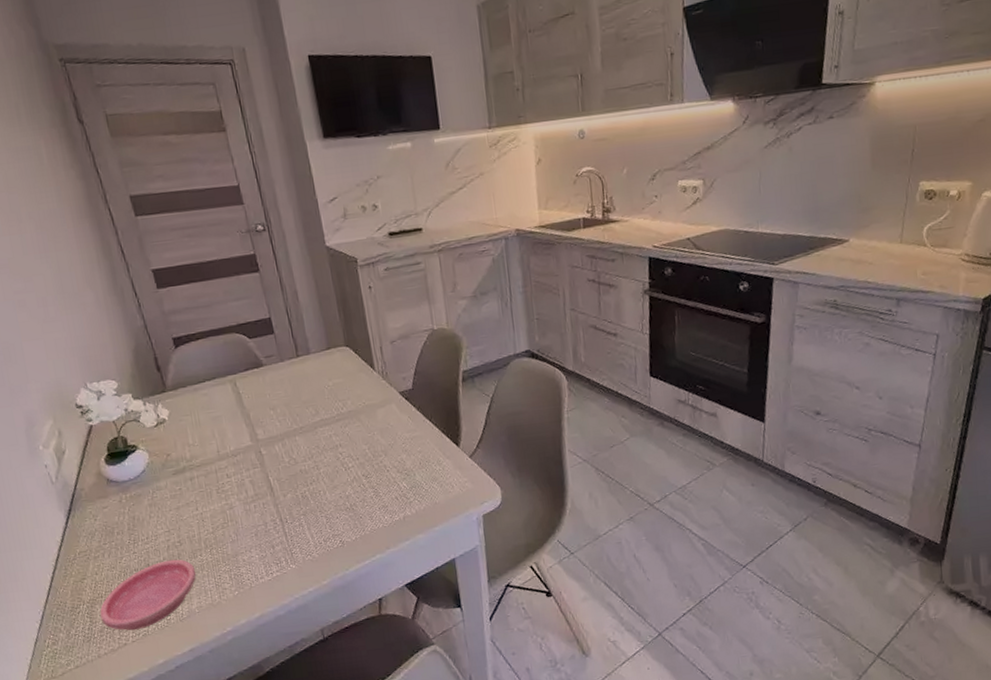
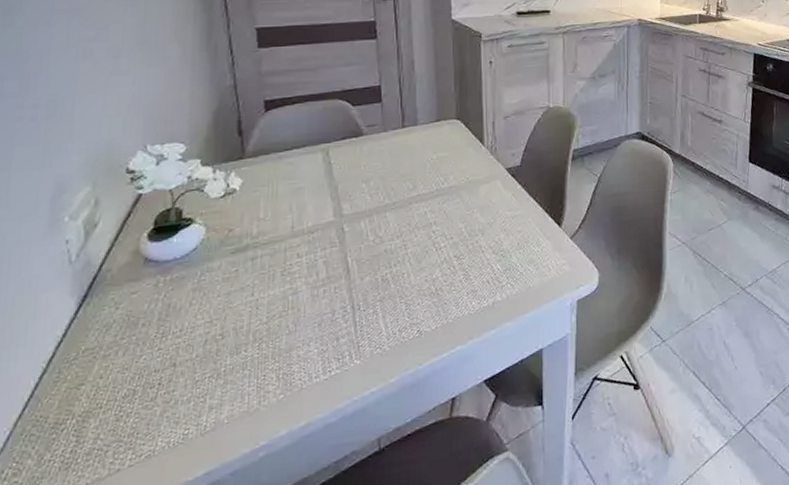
saucer: present [100,559,197,631] -> none [92,356,235,452]

